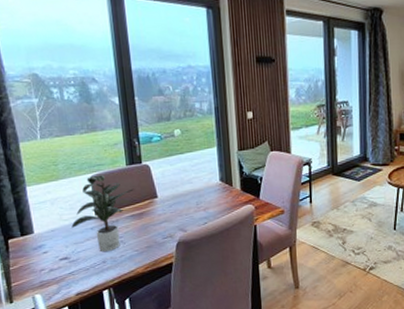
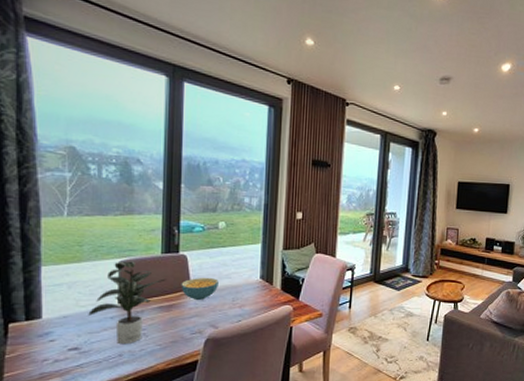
cereal bowl: none [147,184,182,207] -> present [181,277,219,301]

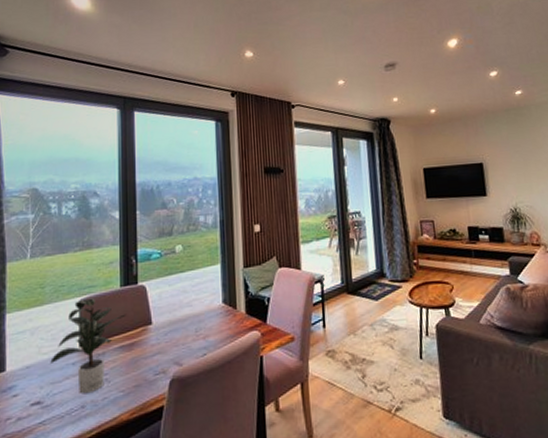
cereal bowl: present [181,277,219,301] -> none [141,307,180,336]

